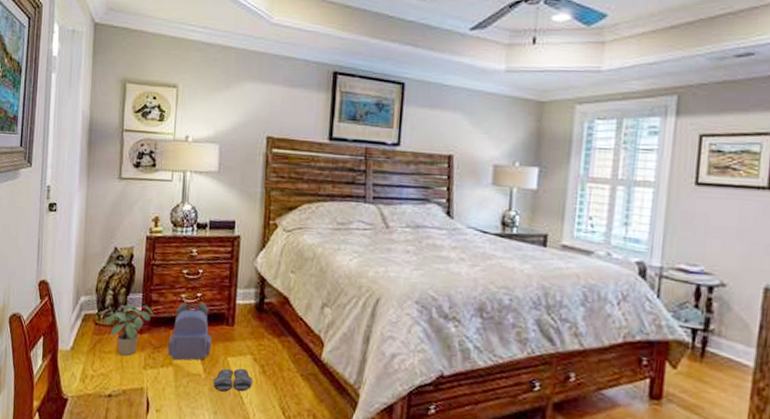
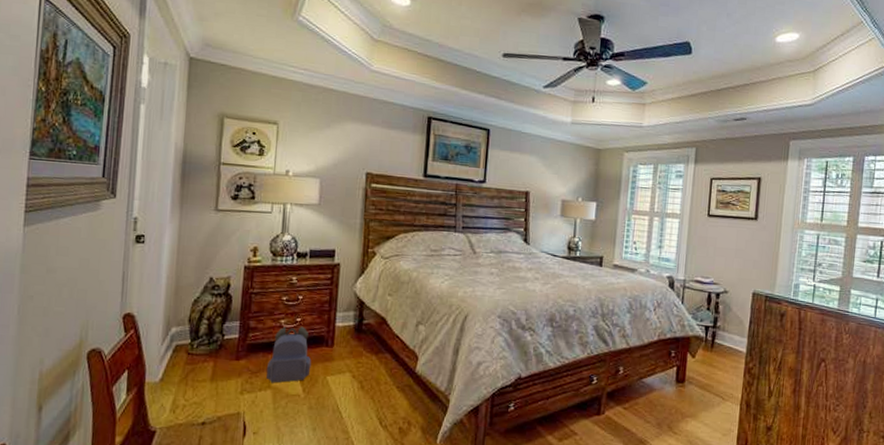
potted plant: present [105,304,154,356] -> none [199,332,252,383]
slippers: present [213,368,252,392] -> none [312,385,351,409]

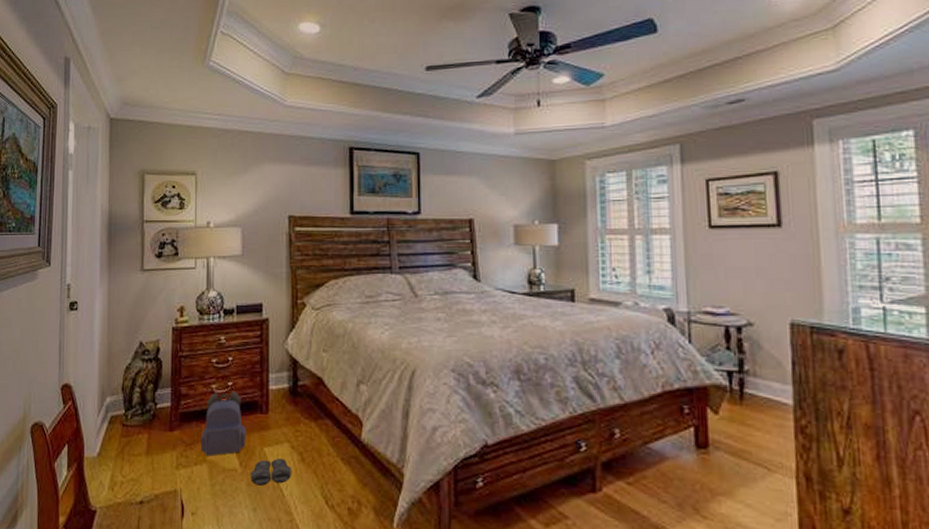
slippers: none [312,385,351,409] -> present [250,457,291,486]

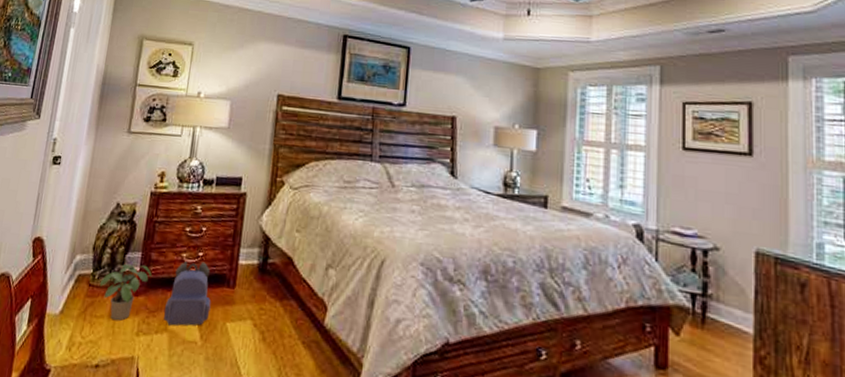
potted plant: none [133,400,184,457] -> present [99,263,152,321]
slippers: present [250,457,291,486] -> none [209,334,251,362]

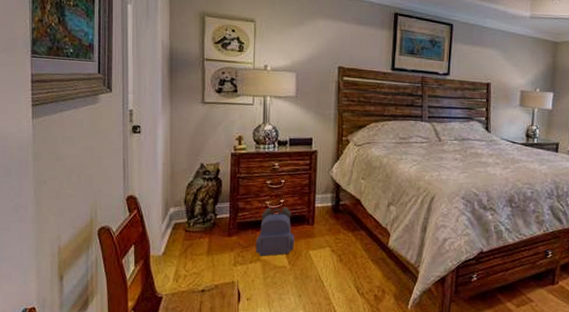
potted plant: present [99,263,152,321] -> none [195,212,241,257]

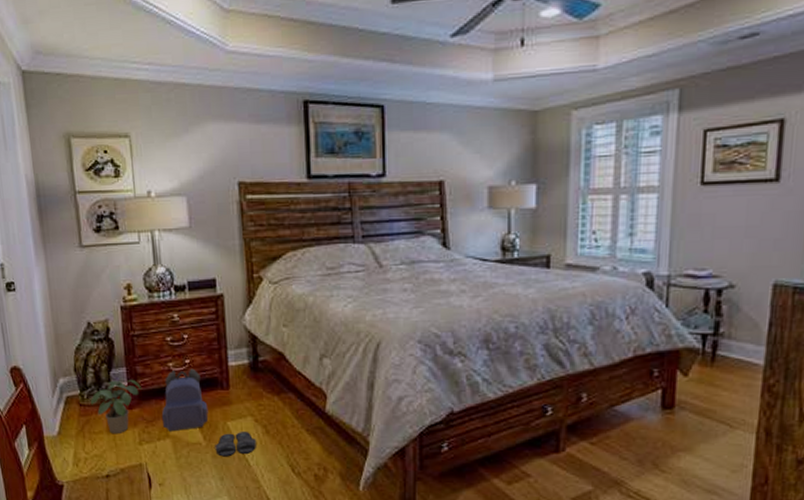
potted plant: none [195,212,241,257] -> present [90,380,141,434]
slippers: none [297,258,331,279] -> present [215,431,256,457]

